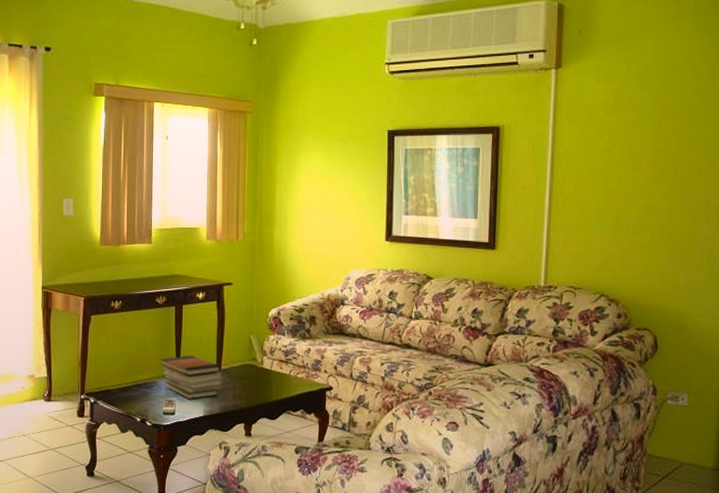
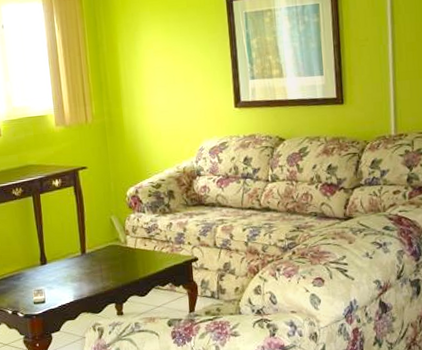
book stack: present [161,355,222,399] -> none [25,243,88,286]

